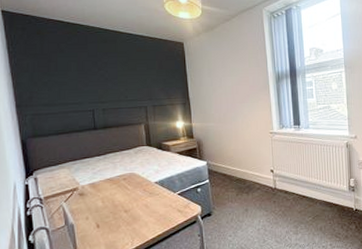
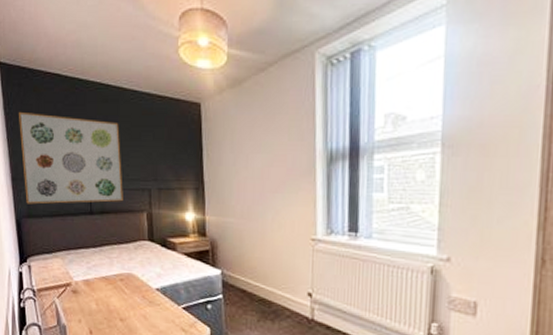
wall art: none [23,50,123,126] -> present [19,111,123,205]

